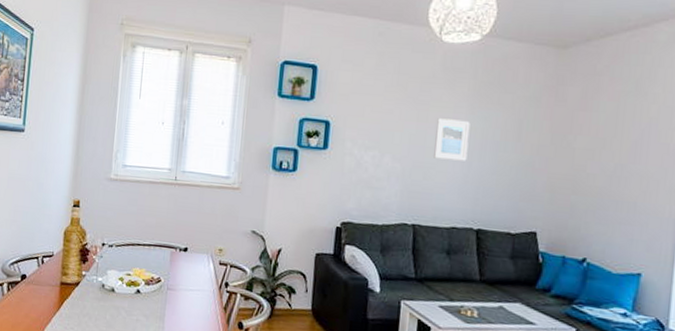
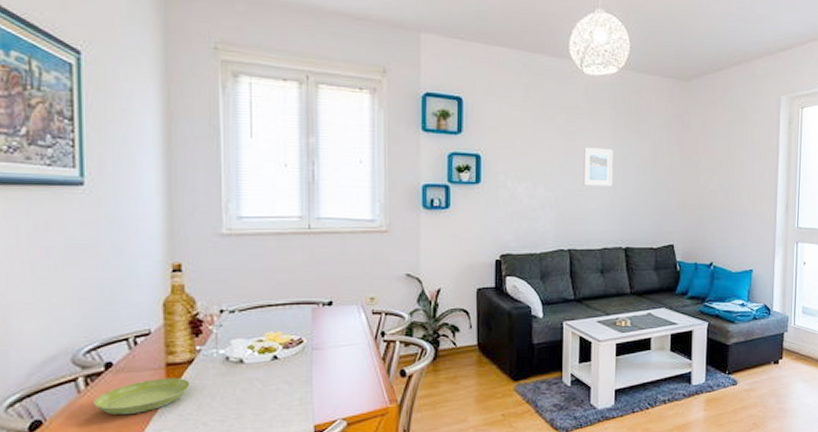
saucer: none [11,293,76,321] -> present [94,377,191,416]

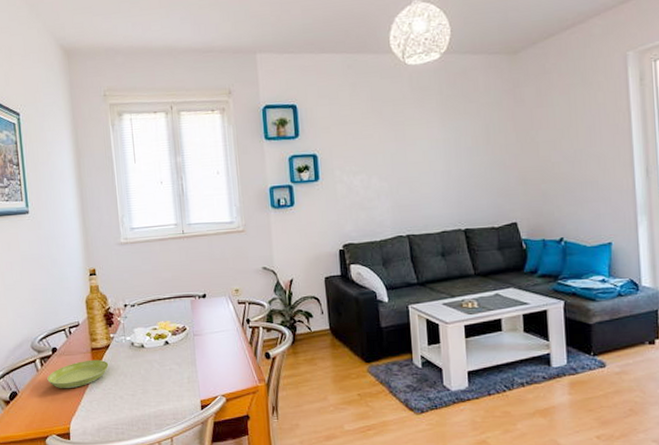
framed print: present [583,147,614,186] -> none [413,133,446,172]

